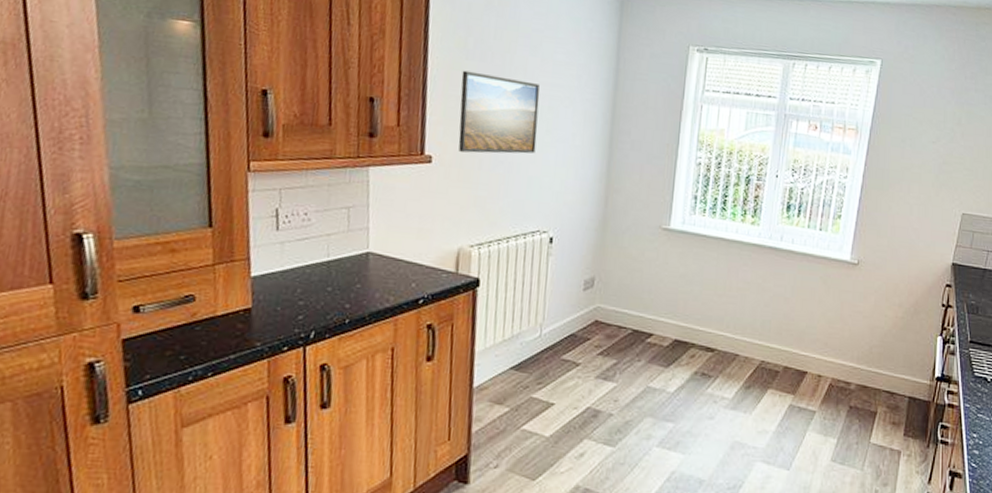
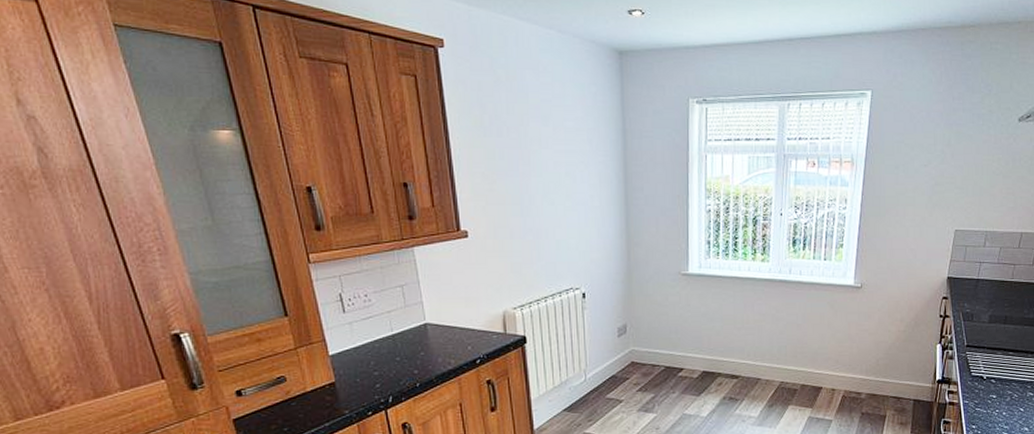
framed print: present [458,70,540,154] -> none [482,147,559,224]

